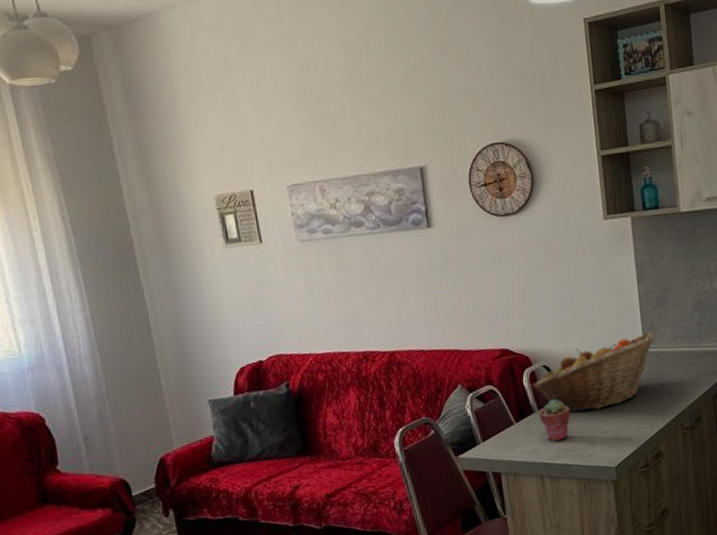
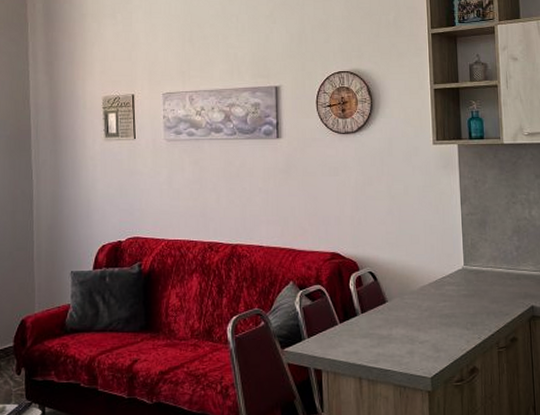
fruit basket: present [534,332,655,412] -> none [360,251,475,319]
potted succulent: present [539,399,571,442] -> none [362,304,391,345]

